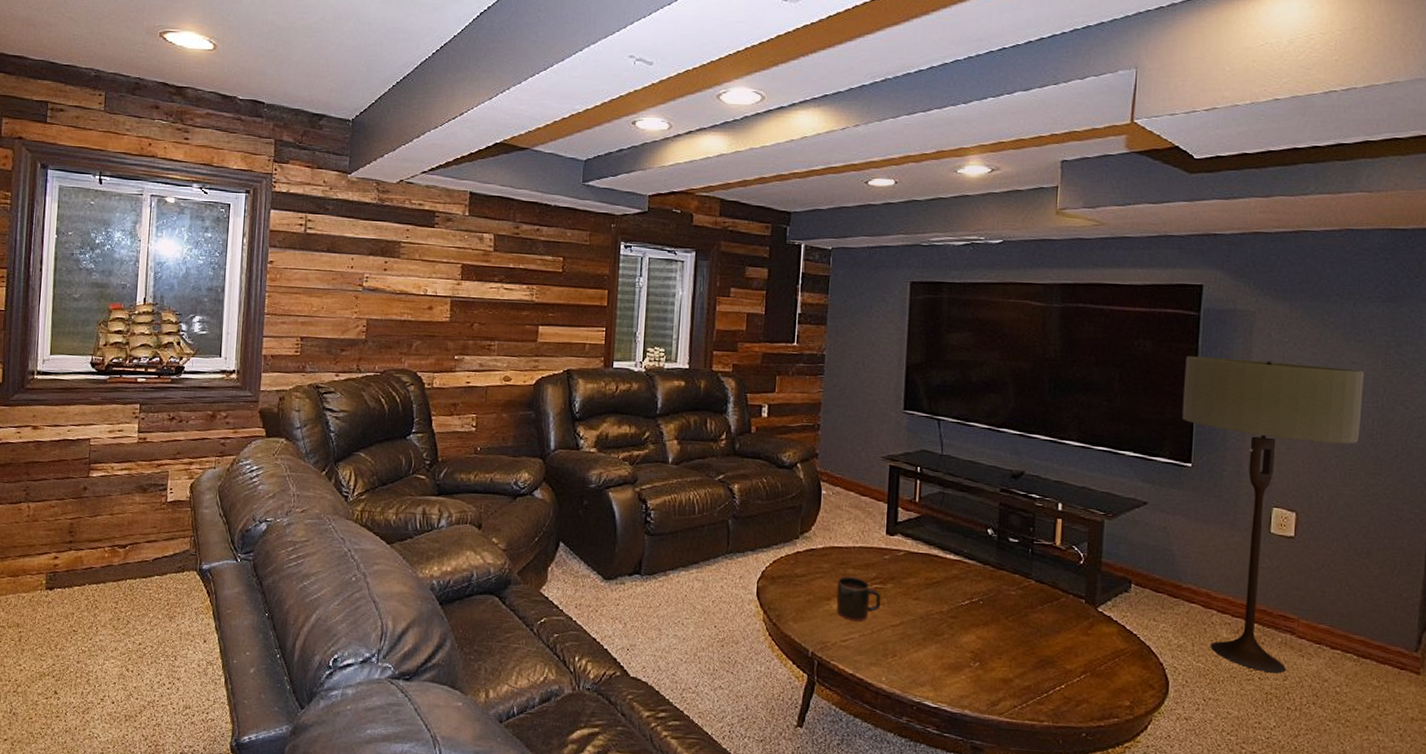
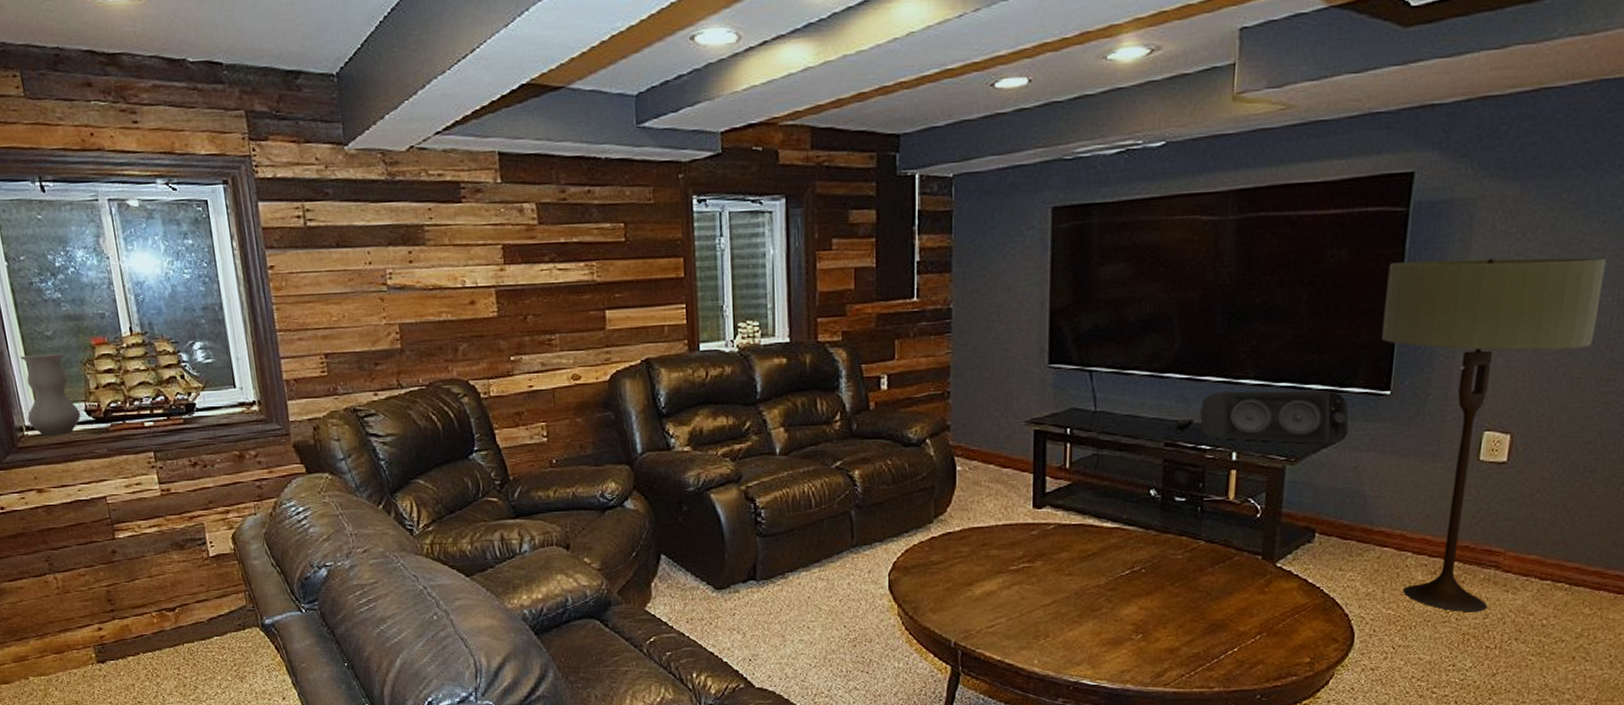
vase: none [40,312,87,382] -> present [20,352,81,437]
mug: present [836,575,881,621] -> none [979,557,1030,604]
speaker: none [1031,449,1158,505] -> present [1200,390,1349,445]

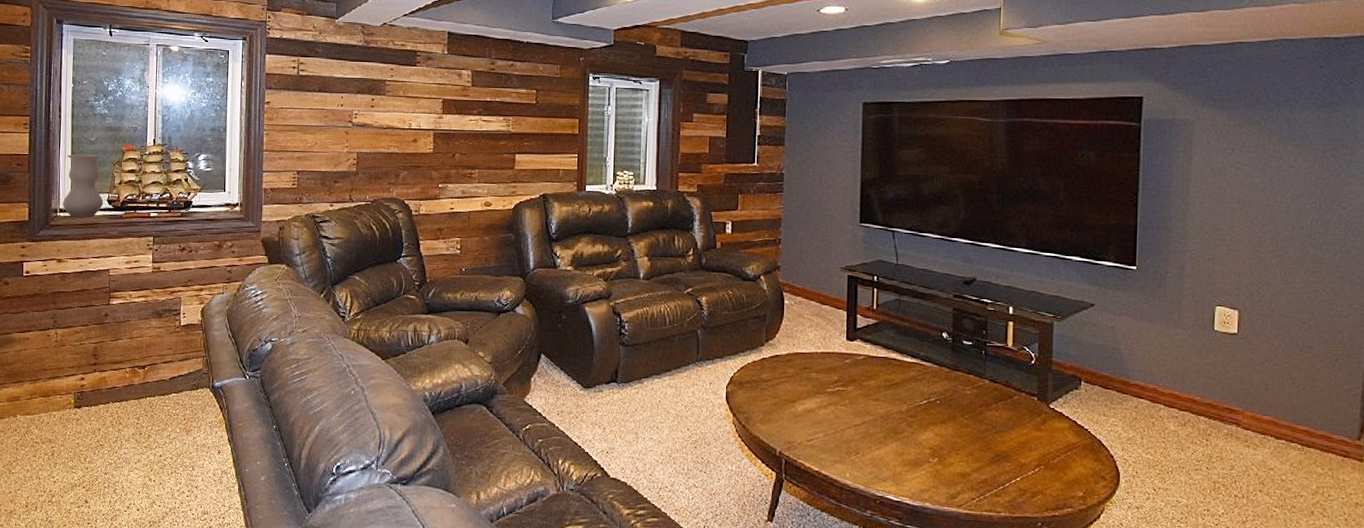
speaker: present [1200,390,1349,445] -> none [982,256,1104,307]
floor lamp: present [1381,257,1606,612] -> none [1125,164,1301,463]

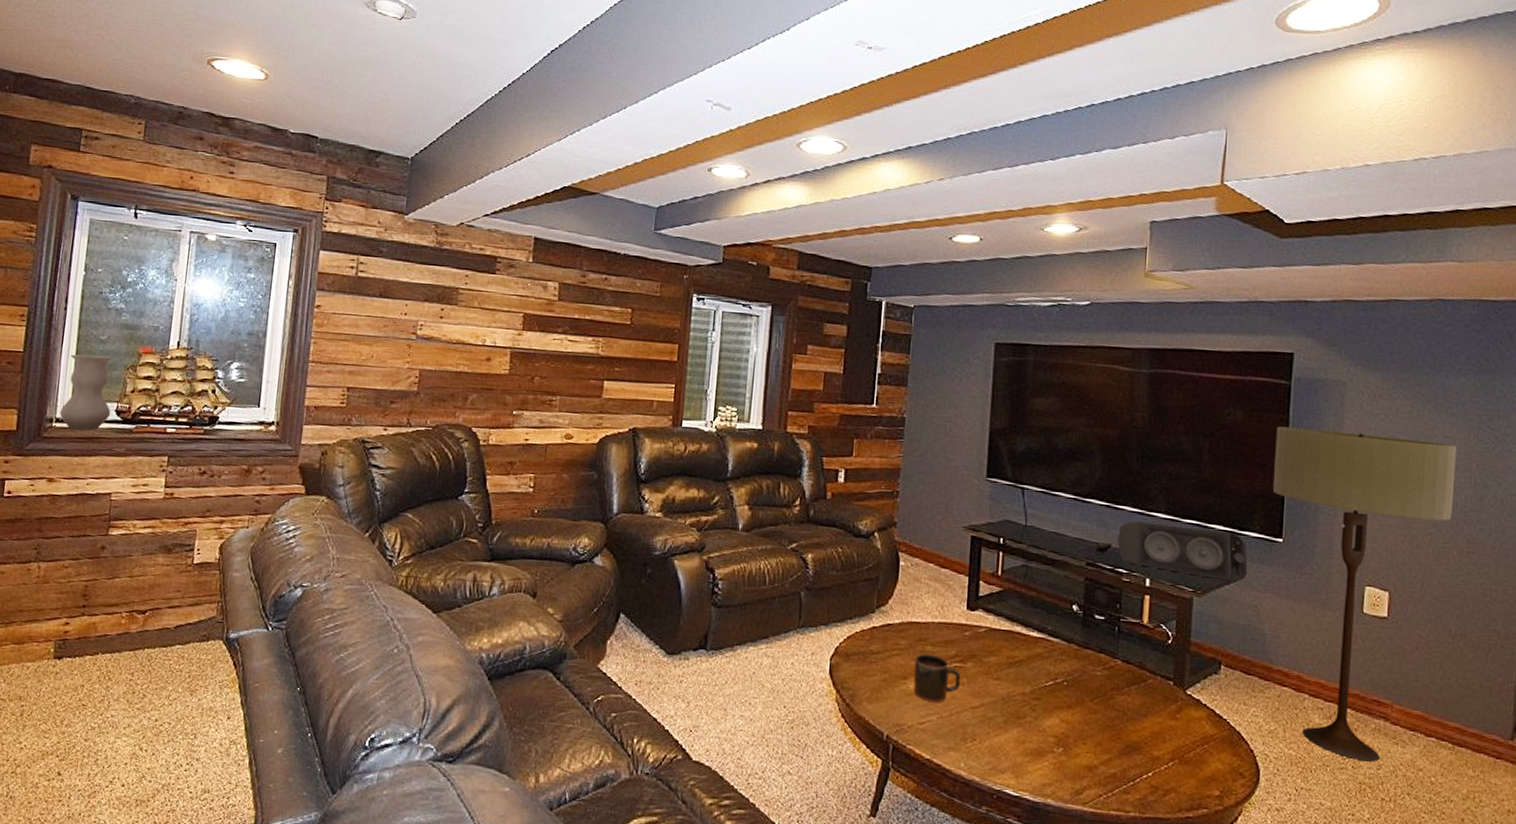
mug: none [801,379,843,421] -> present [913,653,961,702]
speaker: none [982,256,1104,307] -> present [1117,521,1248,582]
floor lamp: none [1125,164,1301,463] -> present [1272,426,1456,762]

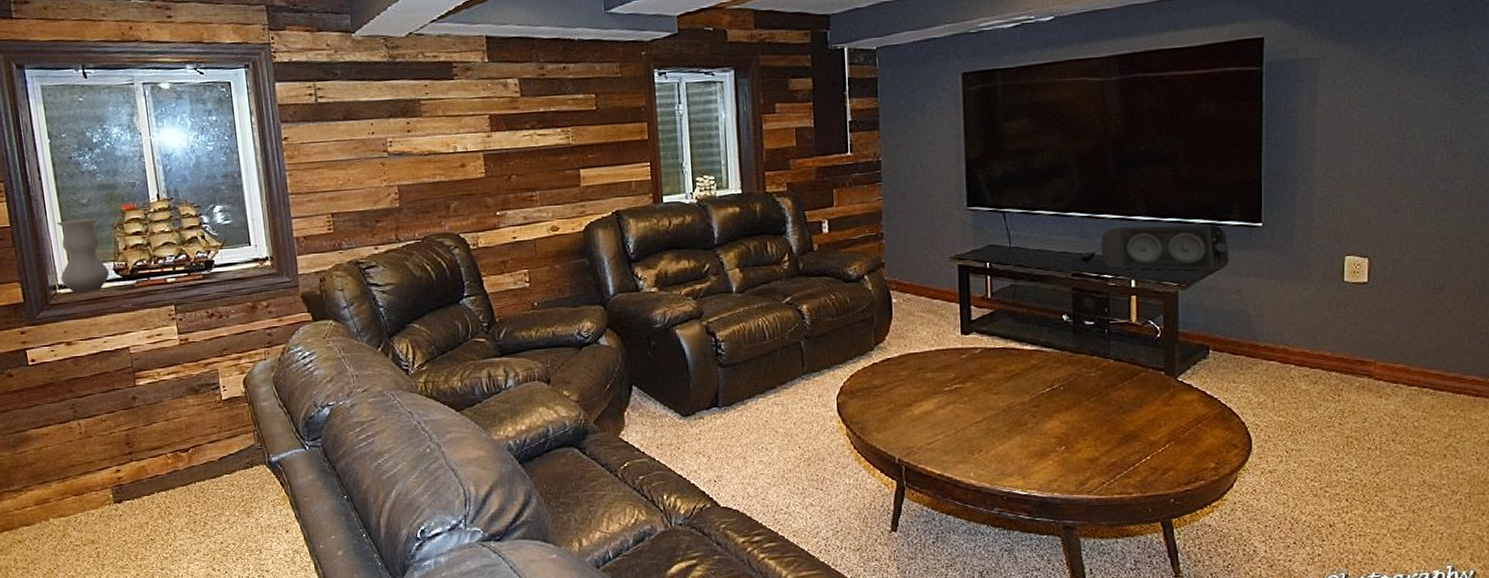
mug: present [913,653,961,702] -> none [917,379,962,423]
floor lamp: present [1272,426,1456,762] -> none [1249,105,1431,417]

